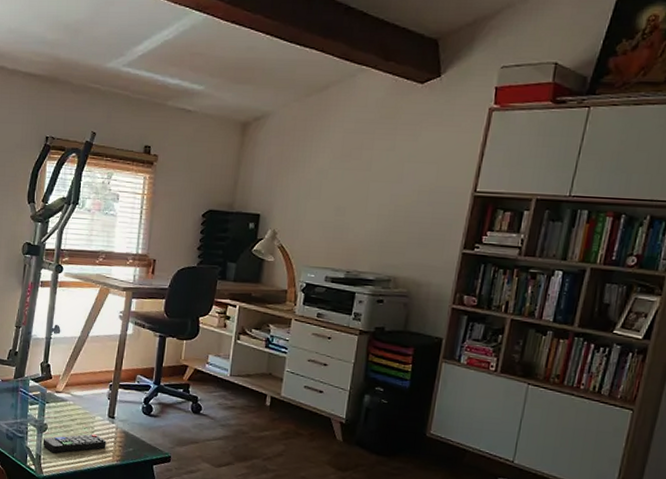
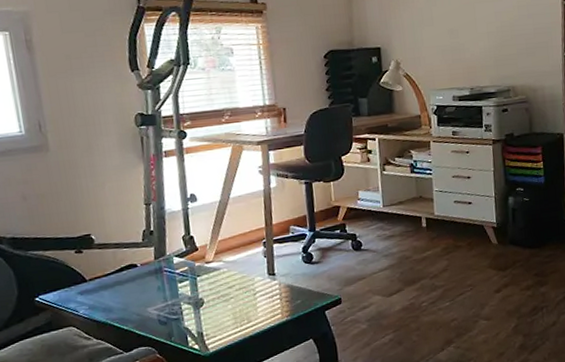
remote control: present [42,433,106,453] -> none [201,295,272,326]

